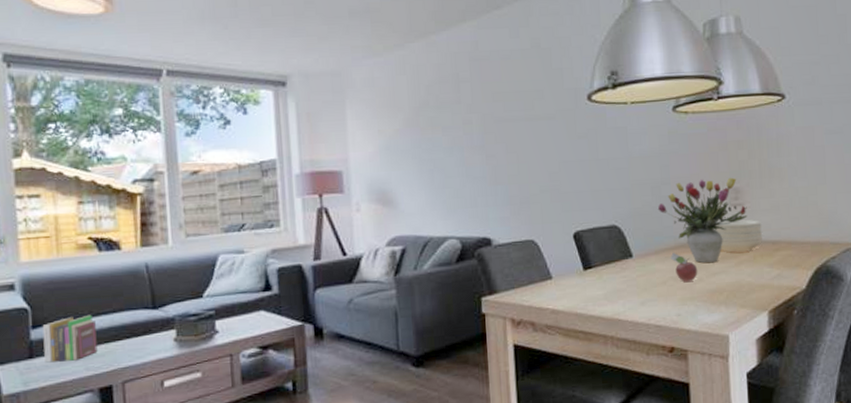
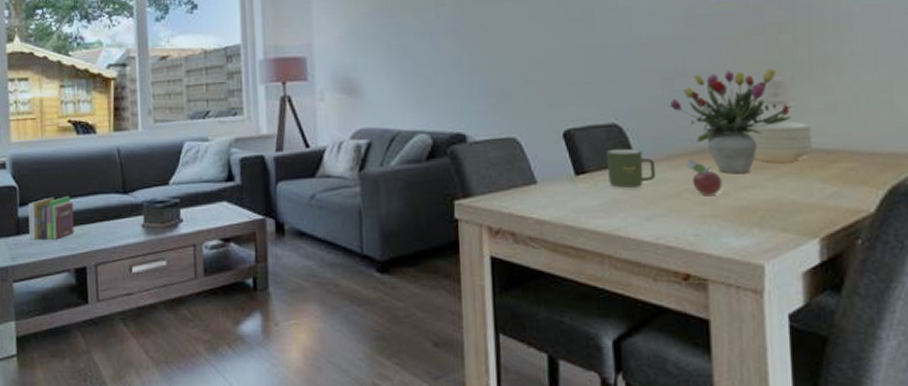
mug: none [608,245,648,280] -> present [606,148,656,189]

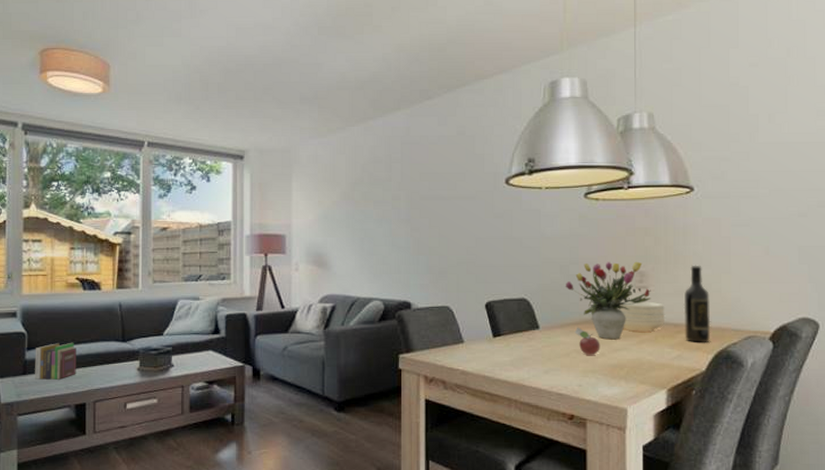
mug: present [606,148,656,189] -> none [517,317,553,349]
wine bottle: none [838,69,881,176] -> present [683,265,711,344]

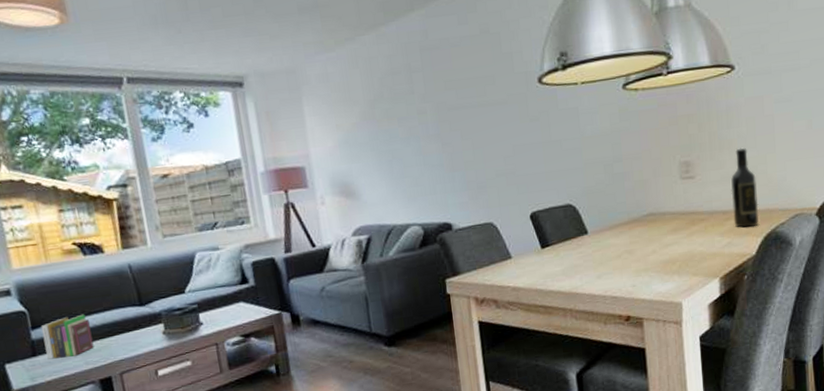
flower arrangement: present [565,261,651,340] -> none [610,151,698,236]
fruit: present [574,327,600,356] -> none [624,227,651,255]
bowl: present [617,301,666,332] -> none [665,191,714,225]

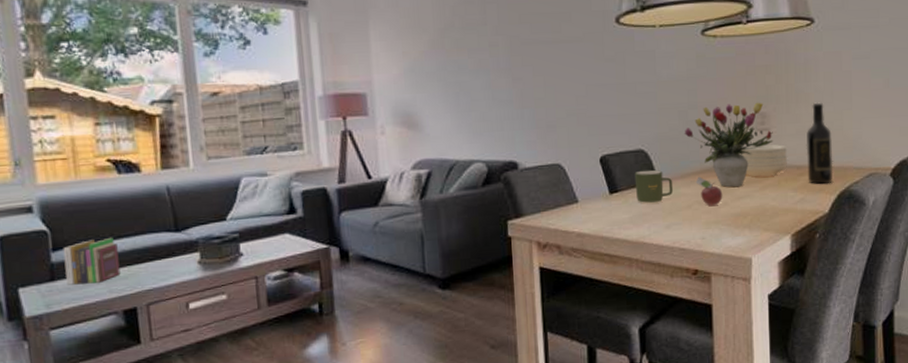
mug: none [564,223,603,256] -> present [634,170,674,204]
flower arrangement: none [610,151,698,236] -> present [684,102,773,188]
fruit: none [624,227,651,255] -> present [695,176,723,207]
bowl: none [665,191,714,225] -> present [739,144,788,177]

